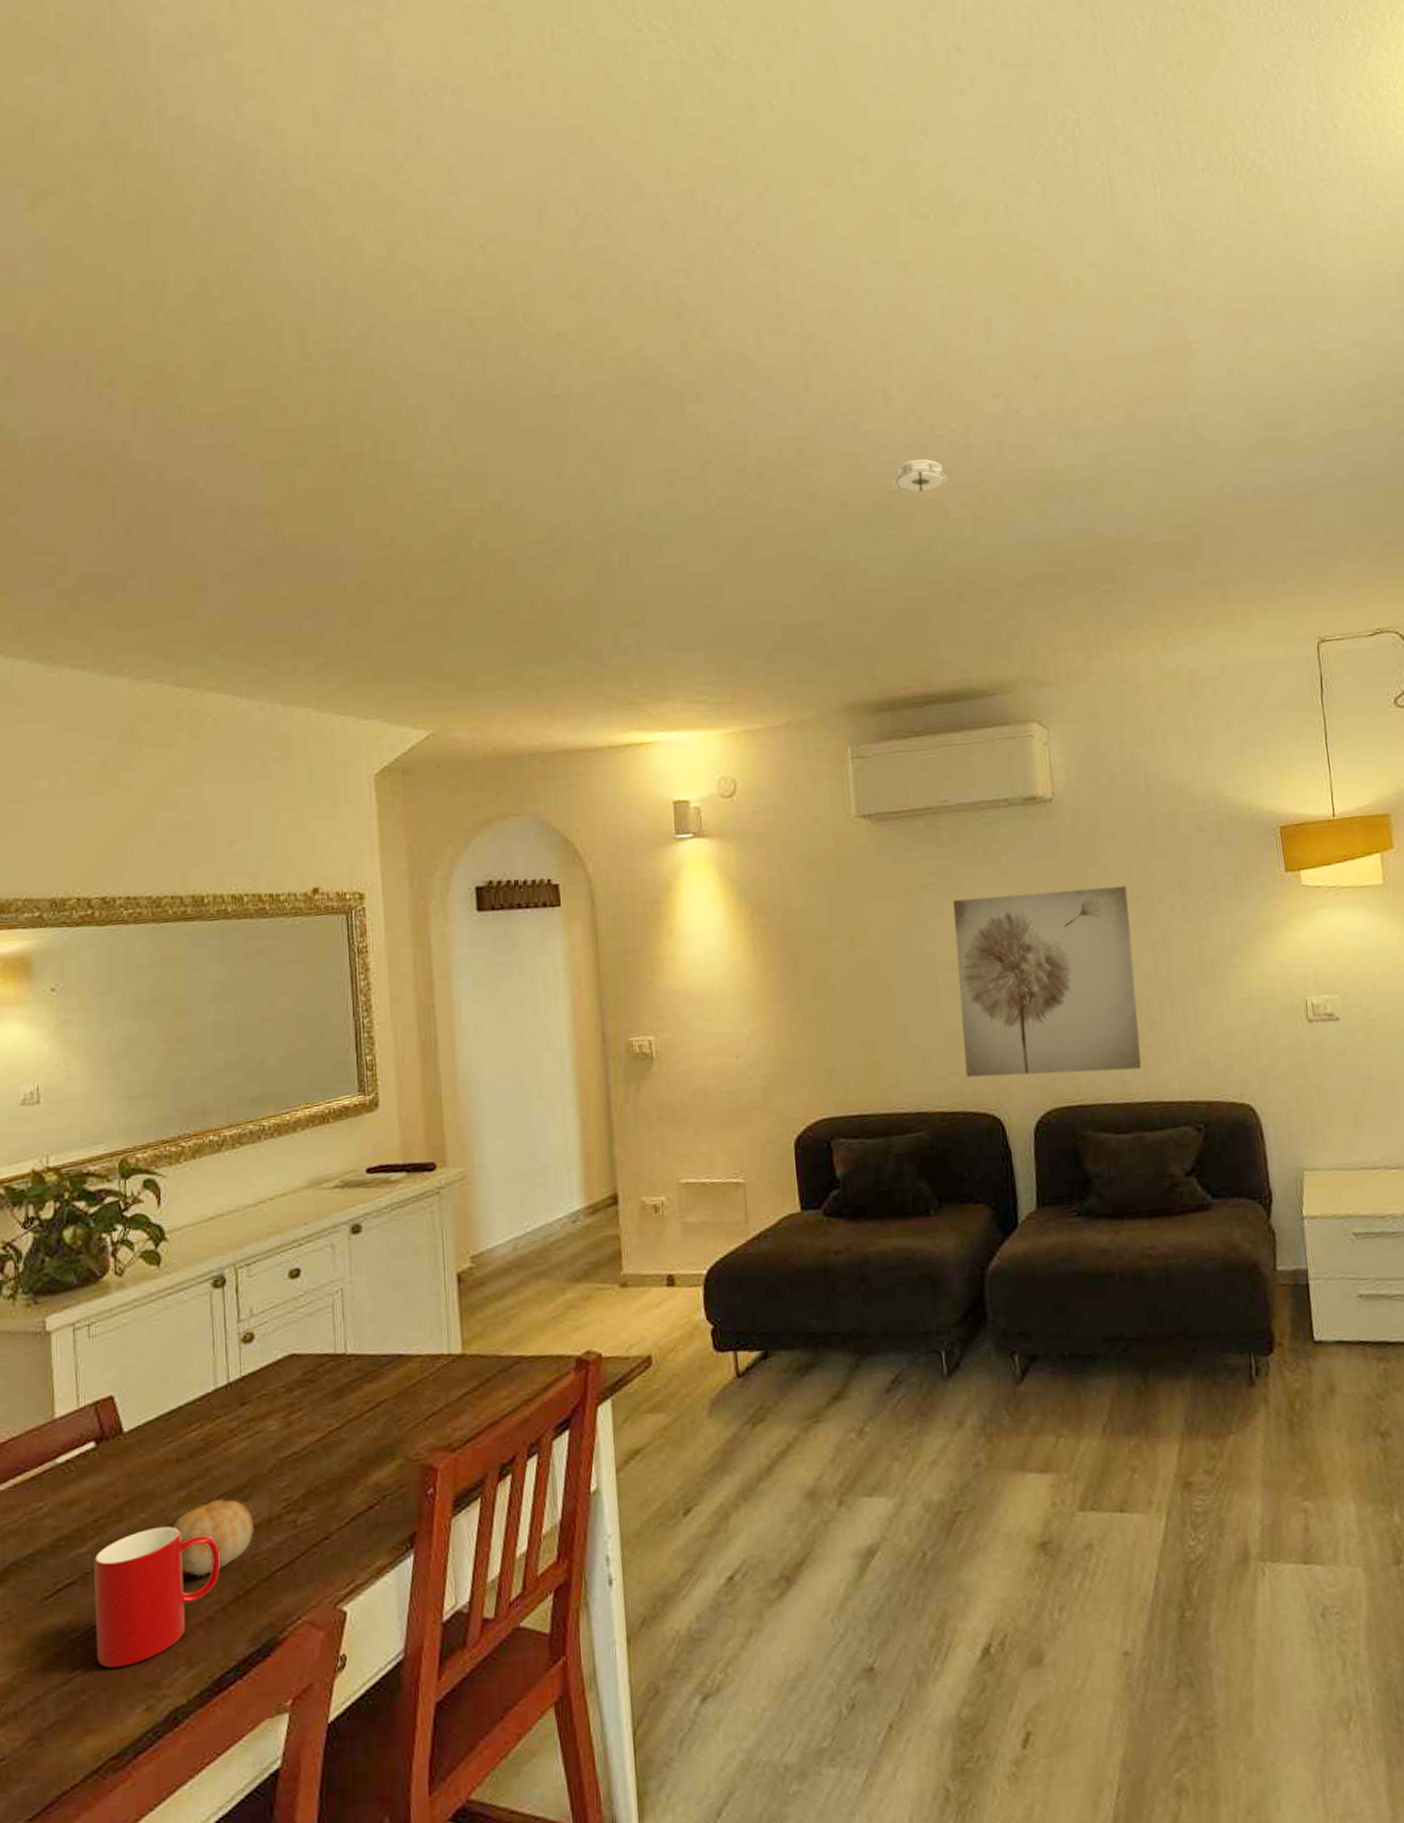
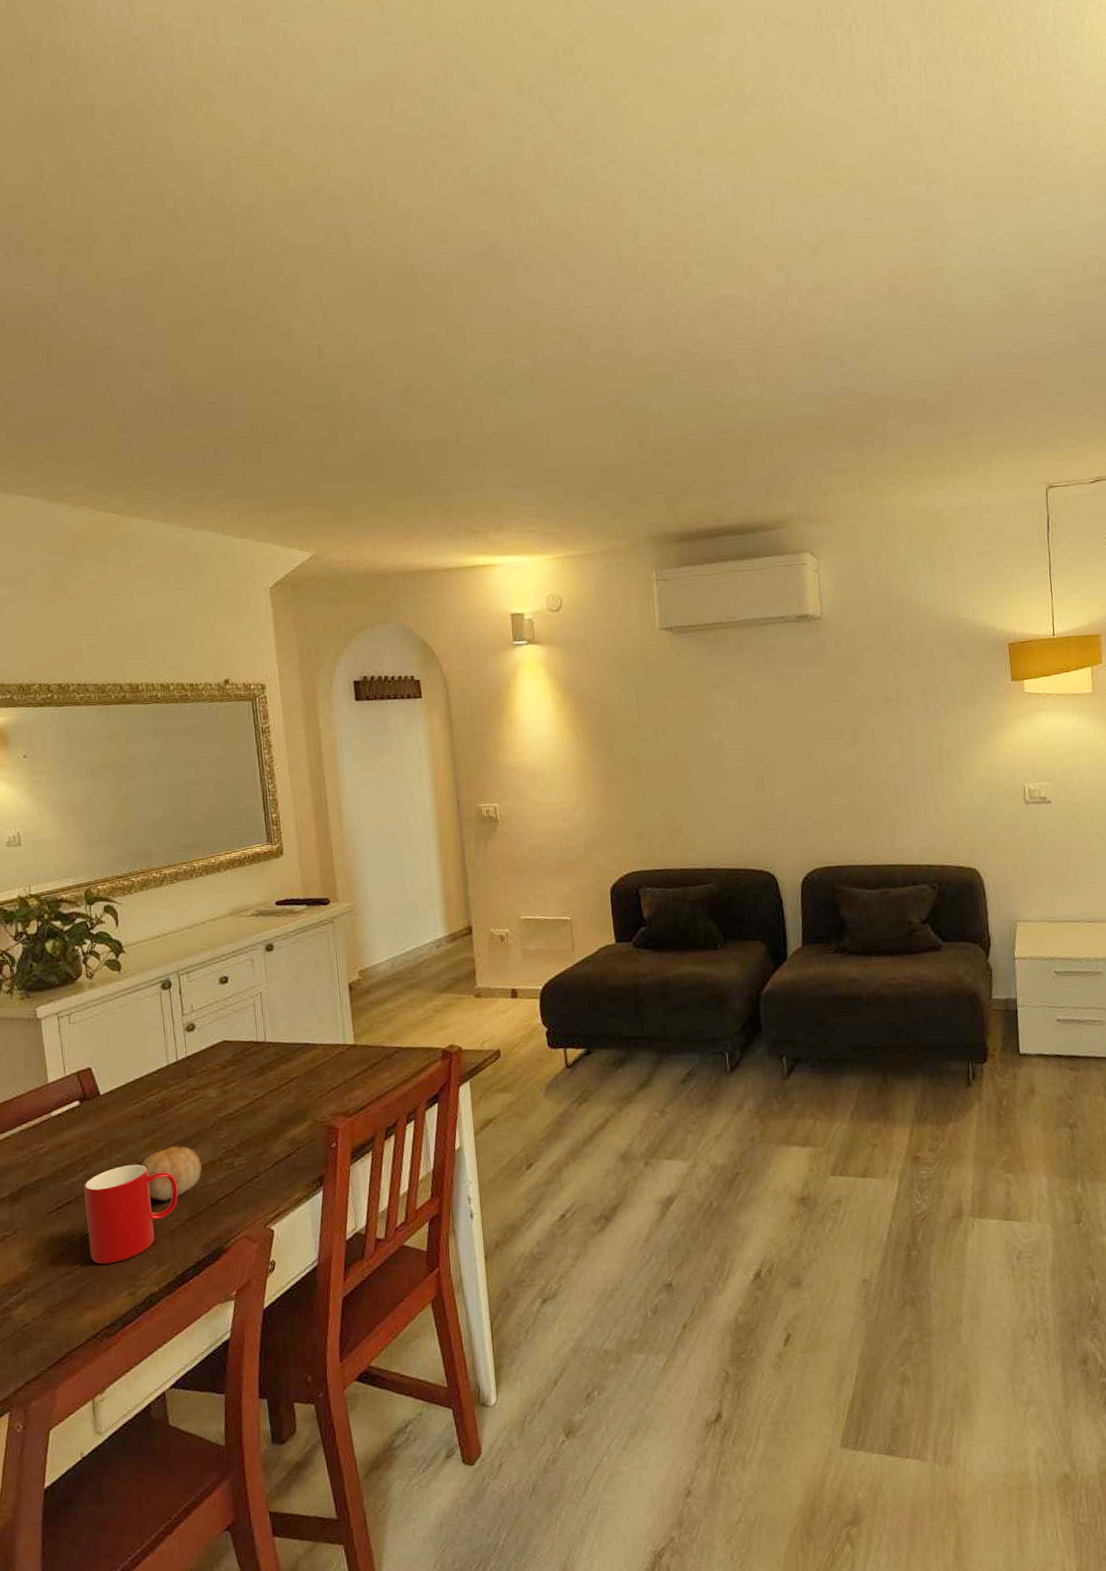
smoke detector: present [891,459,949,494] -> none [689,324,738,355]
wall art: present [953,885,1142,1078] -> none [738,690,889,842]

